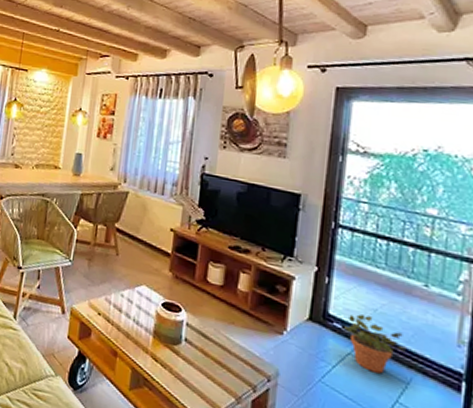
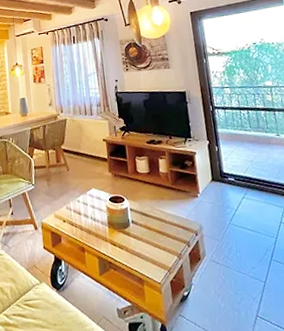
potted plant: present [344,314,406,374] -> none [235,166,278,206]

